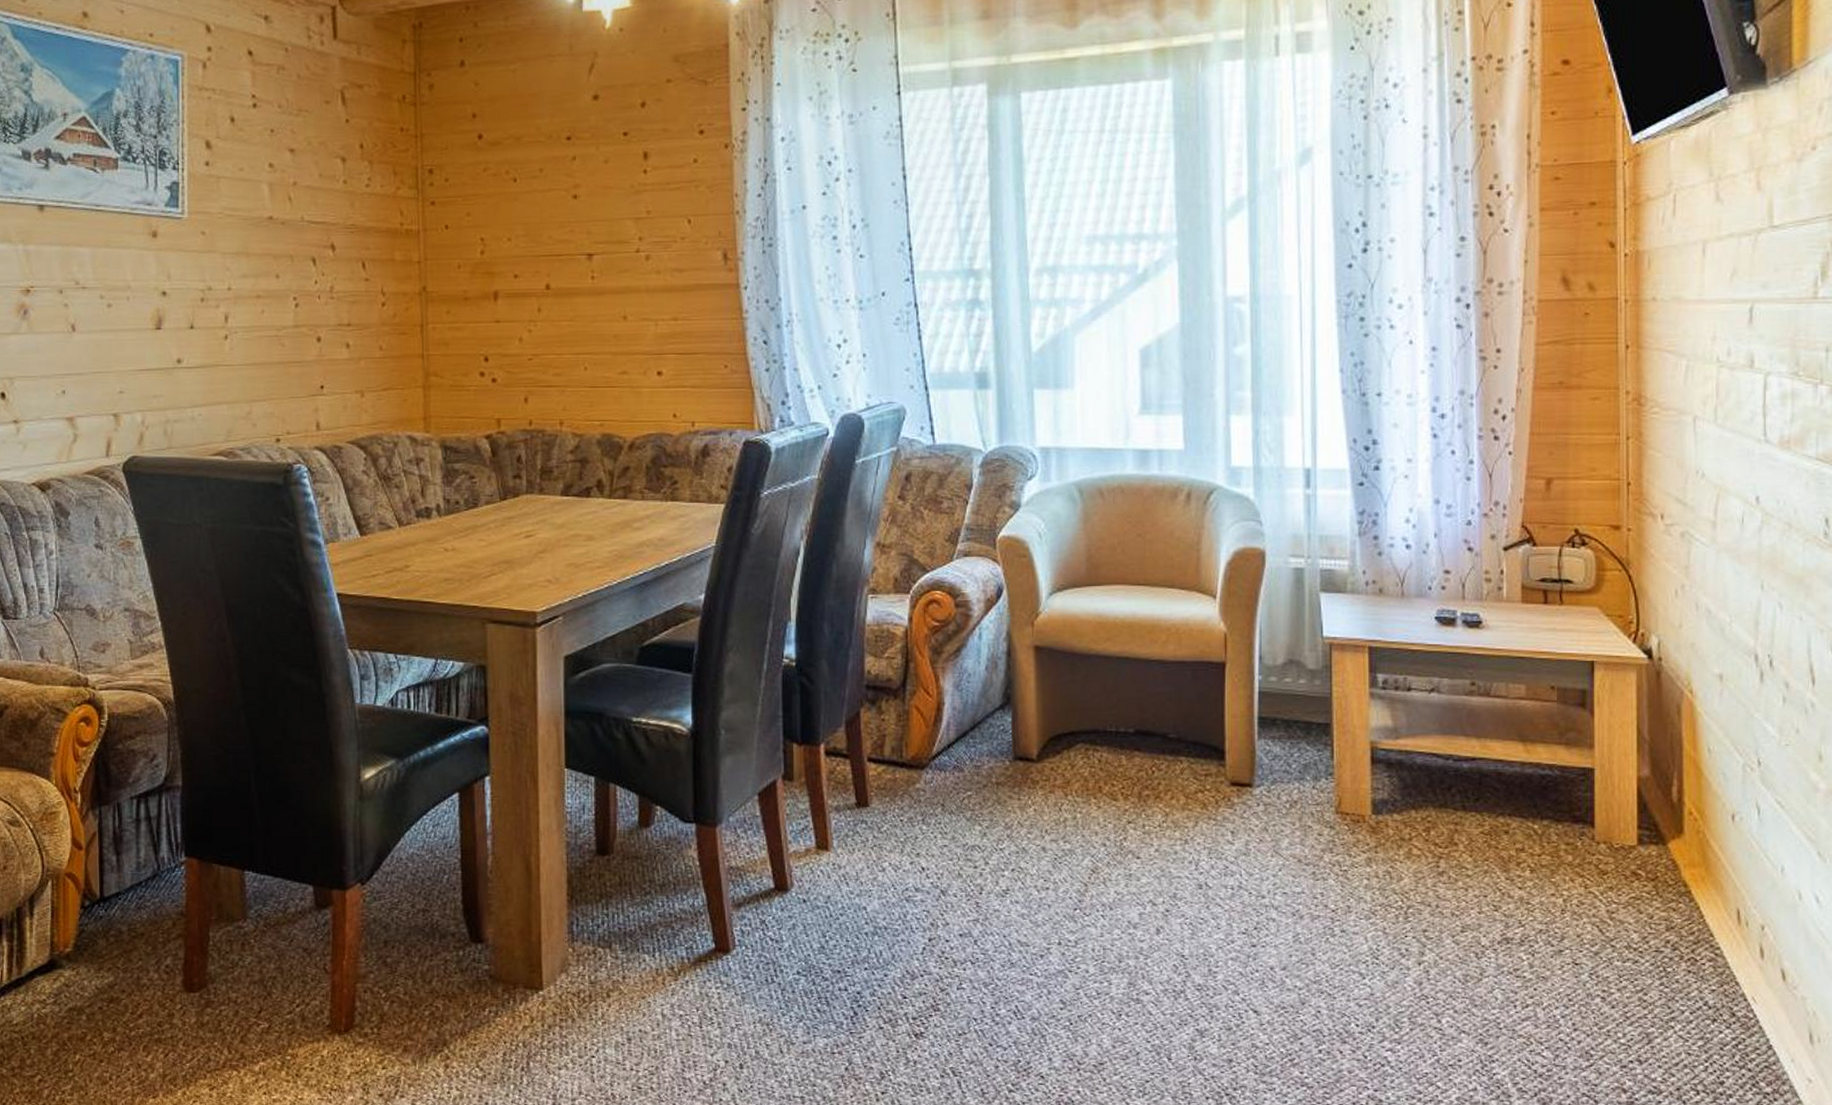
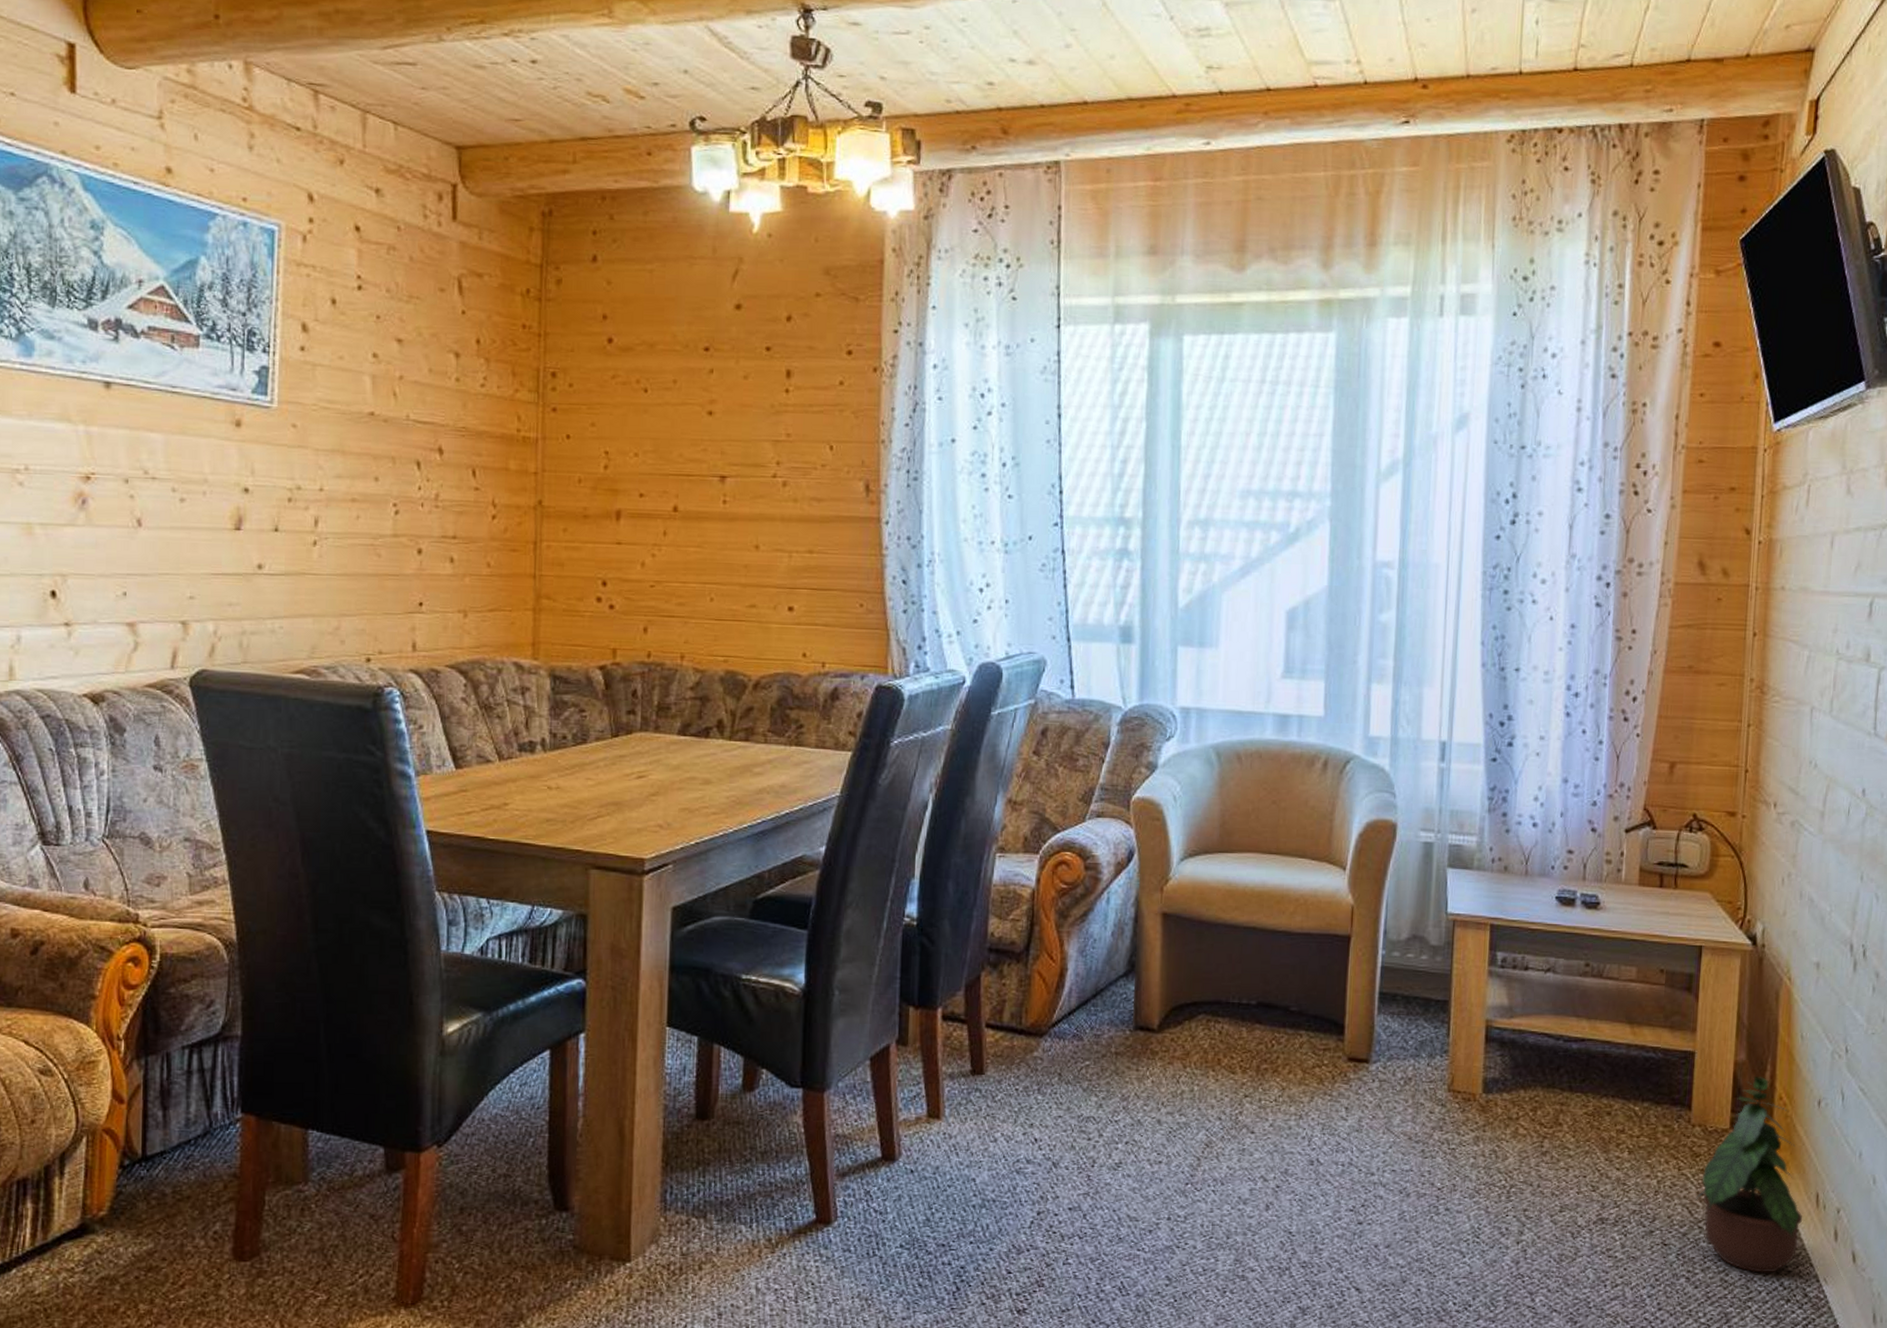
potted plant: none [1605,791,1724,992] -> present [1695,1075,1803,1273]

